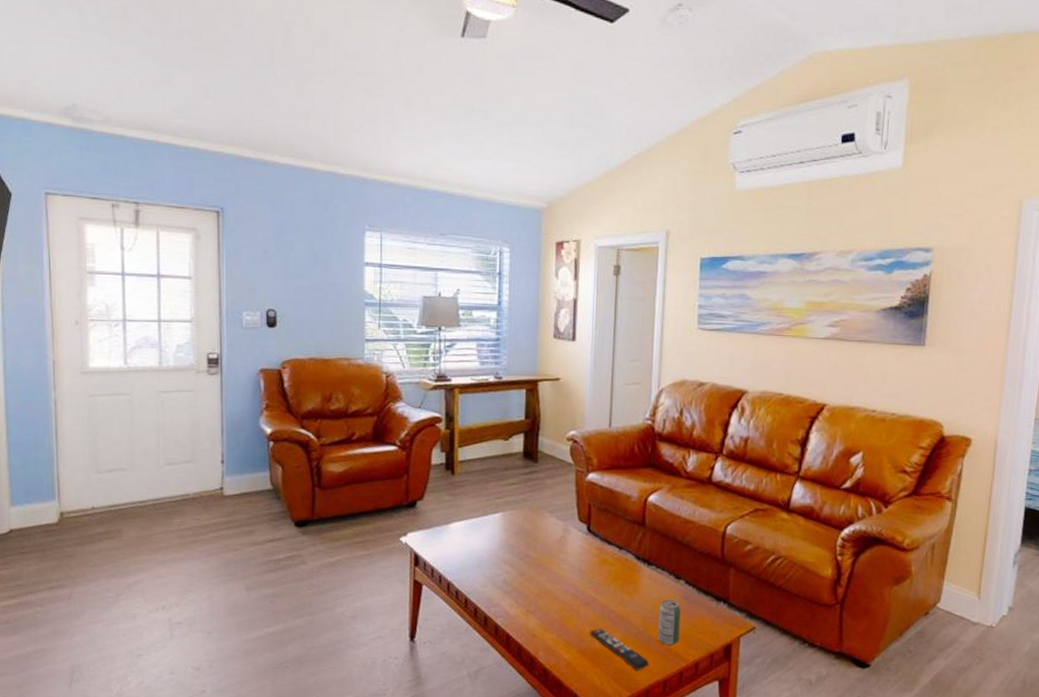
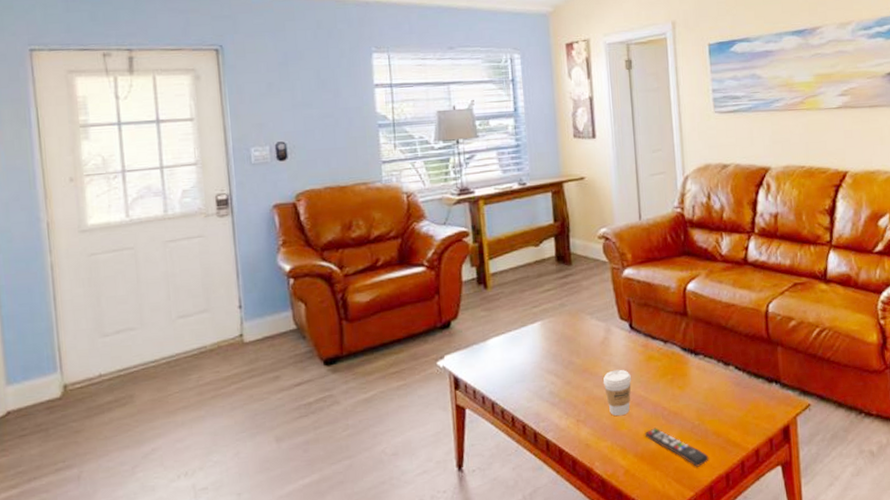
coffee cup: none [555,568,583,612] -> present [603,369,631,416]
beverage can: present [658,599,681,645] -> none [712,387,736,436]

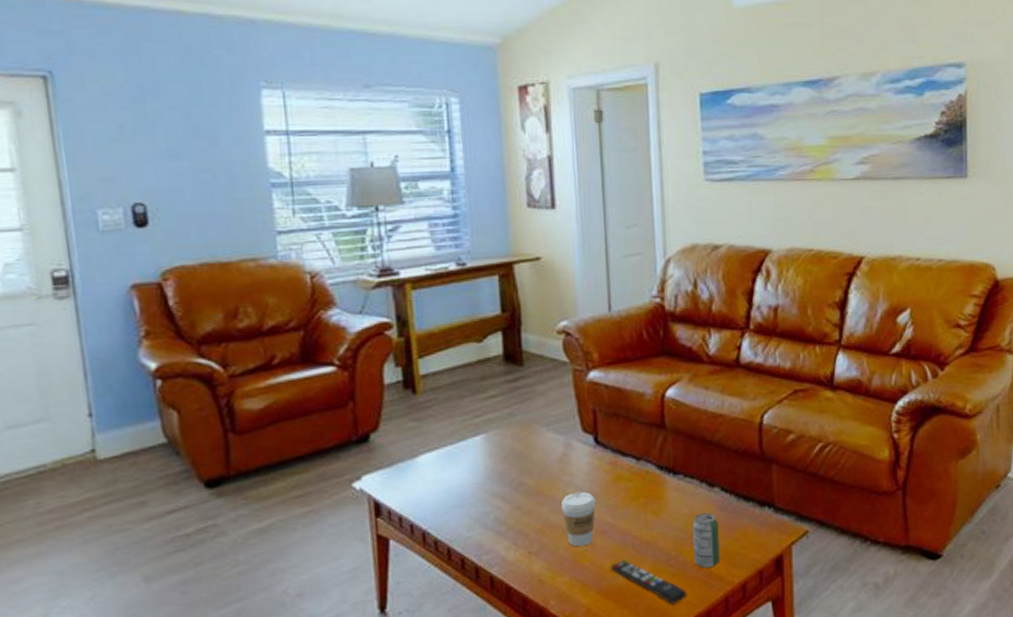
beverage can: none [712,387,736,436] -> present [692,512,720,569]

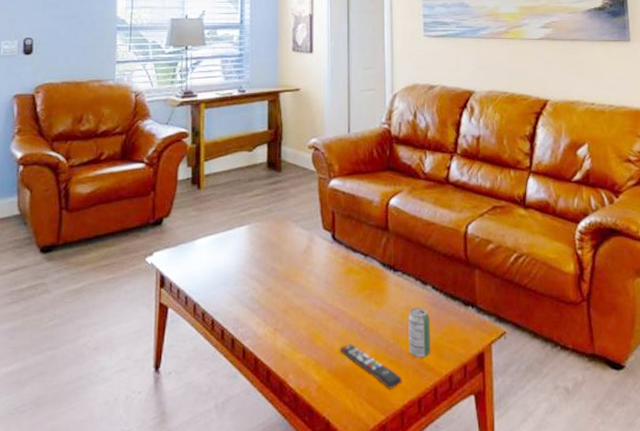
coffee cup: present [560,491,596,547] -> none [302,280,330,328]

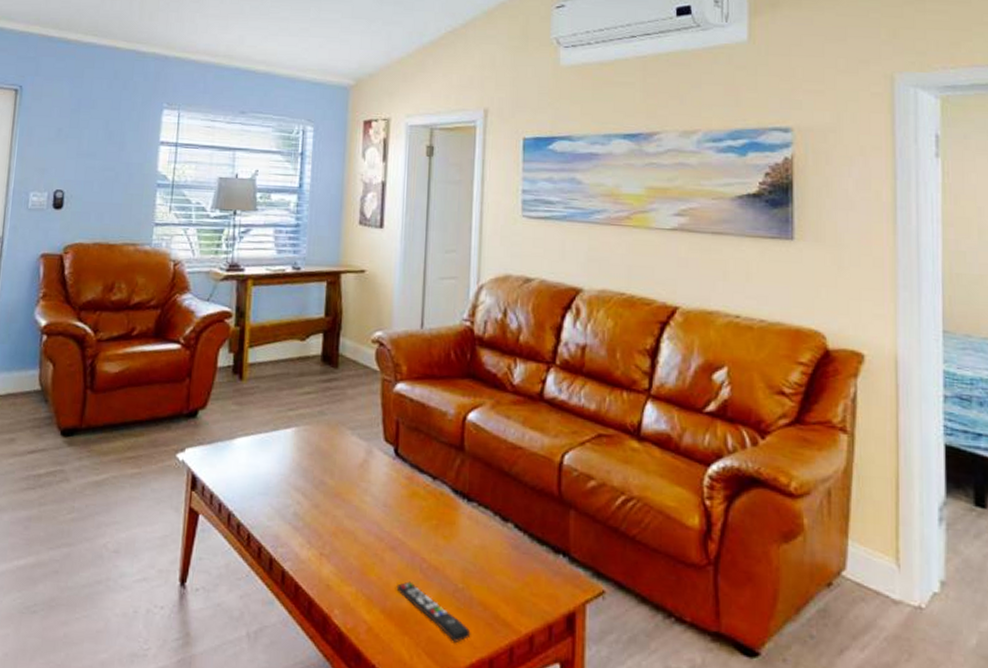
beverage can: present [408,307,431,358] -> none [481,547,509,610]

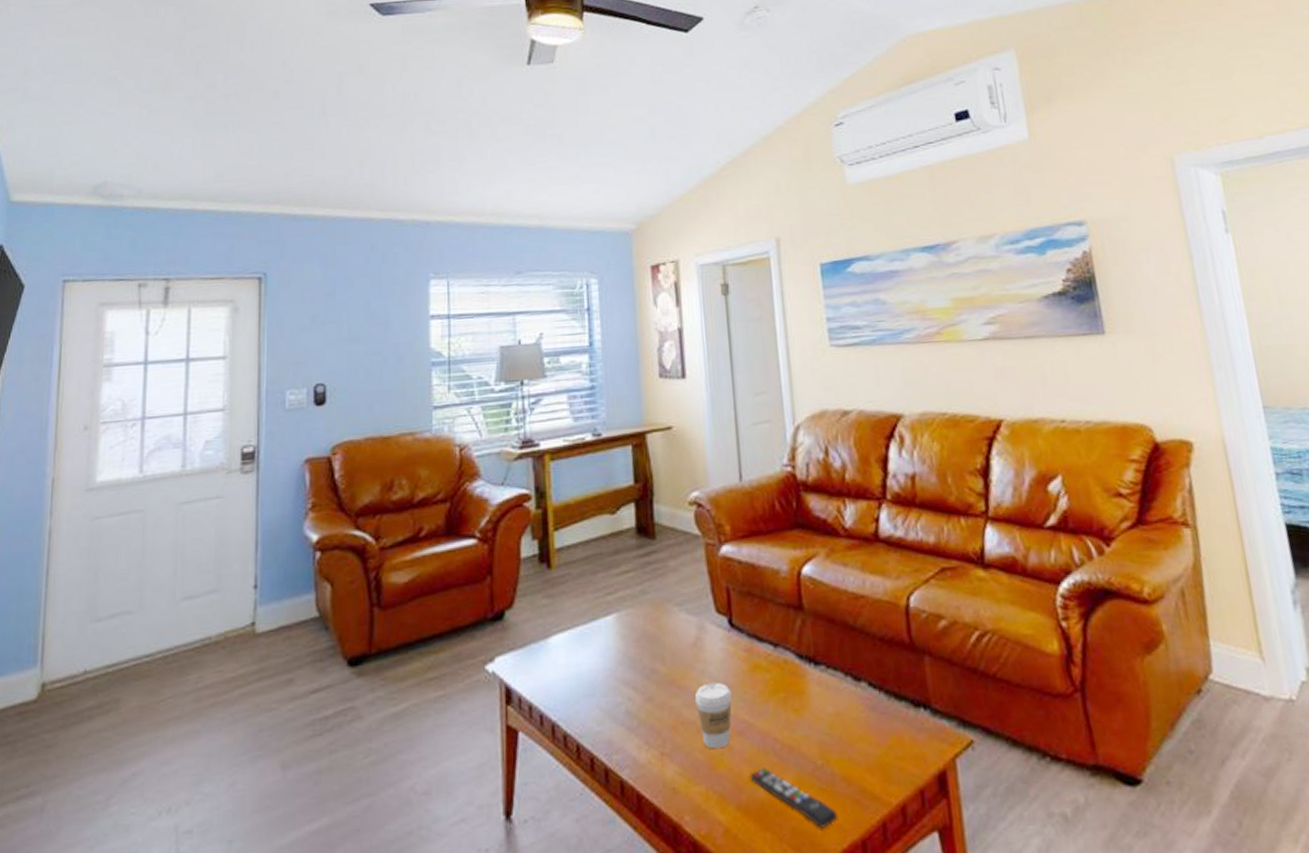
coffee cup: none [355,500,389,559] -> present [694,682,732,749]

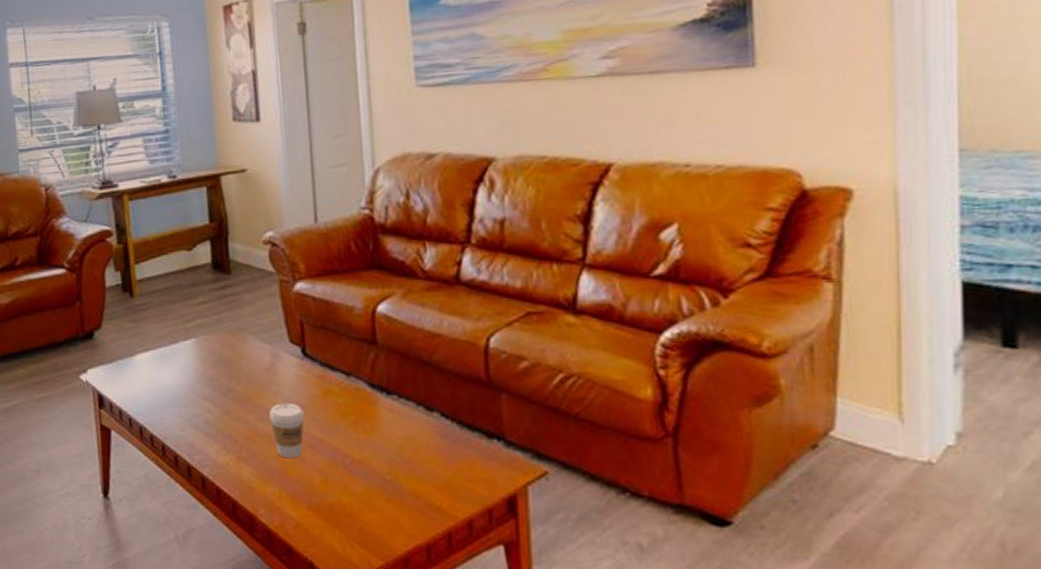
remote control: present [750,767,838,829] -> none [320,477,404,532]

